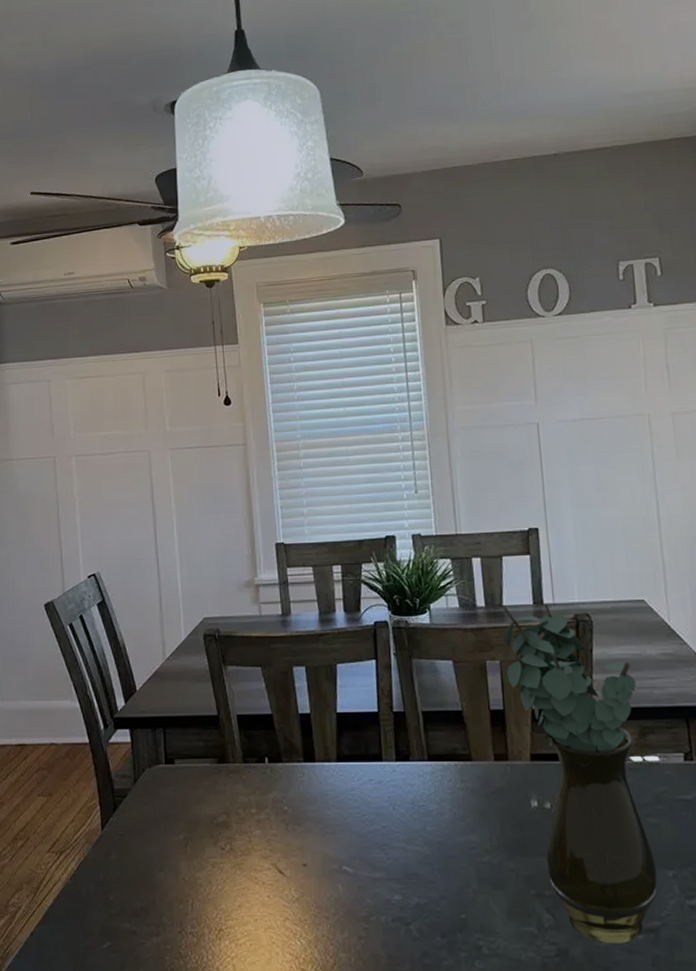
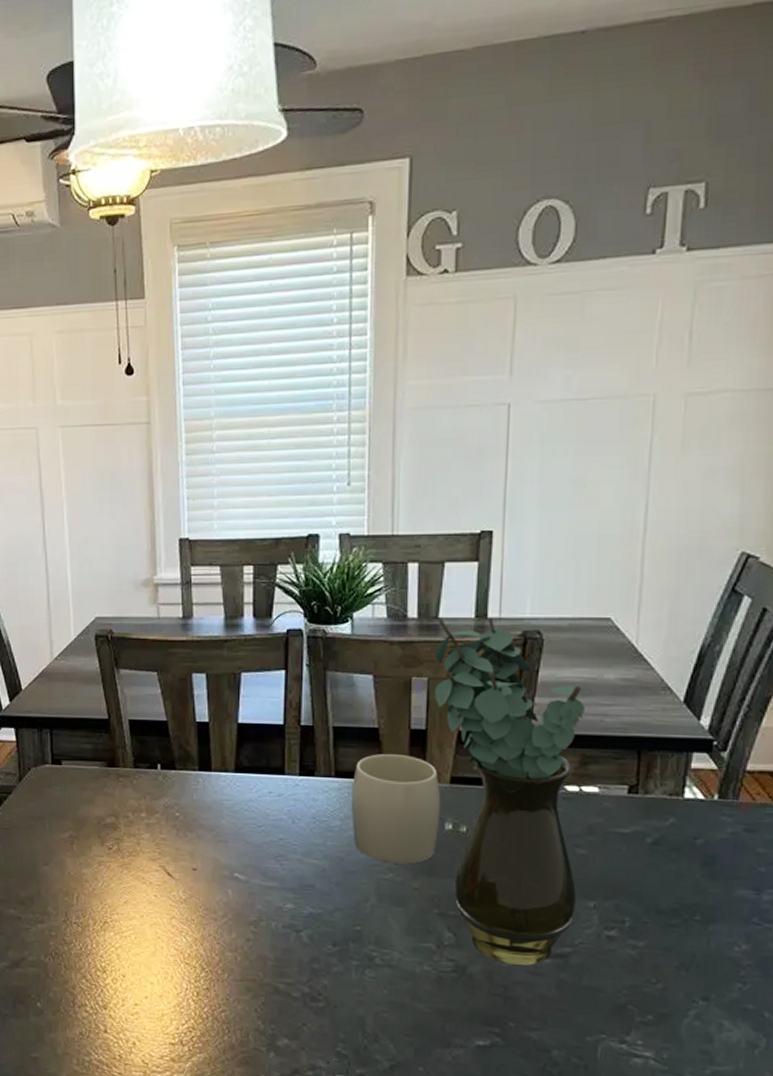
mug: none [443,734,526,845] -> present [350,753,441,864]

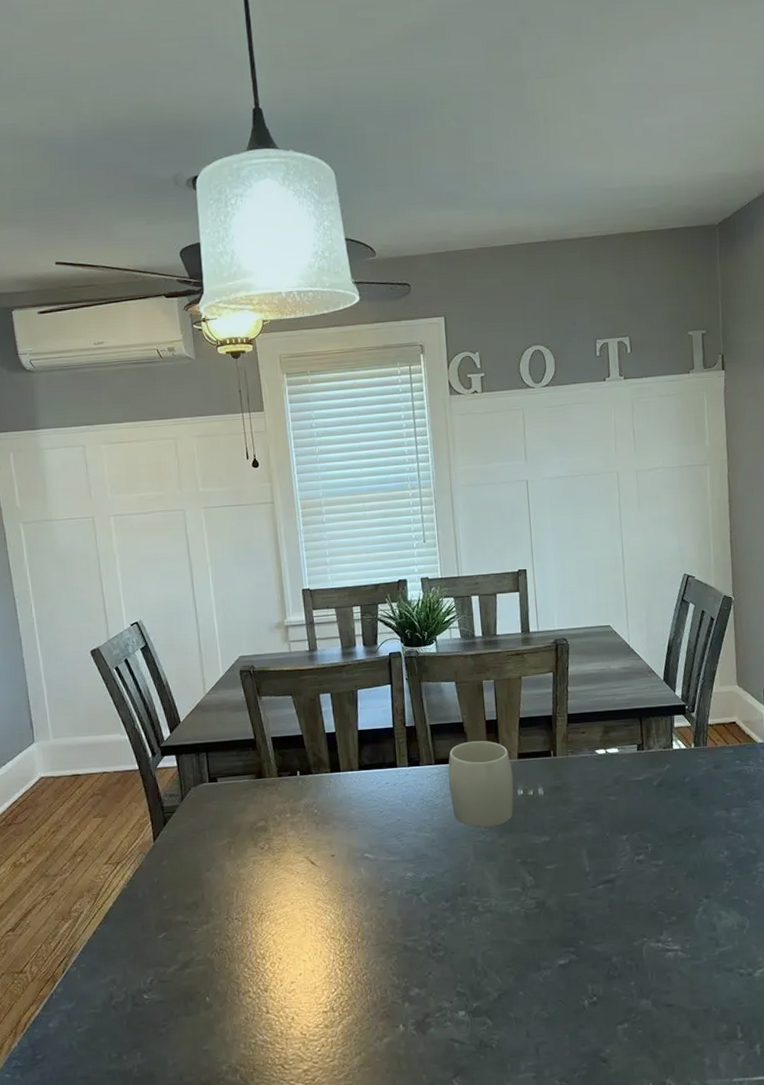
vase: present [434,618,585,965] -> none [496,632,614,894]

